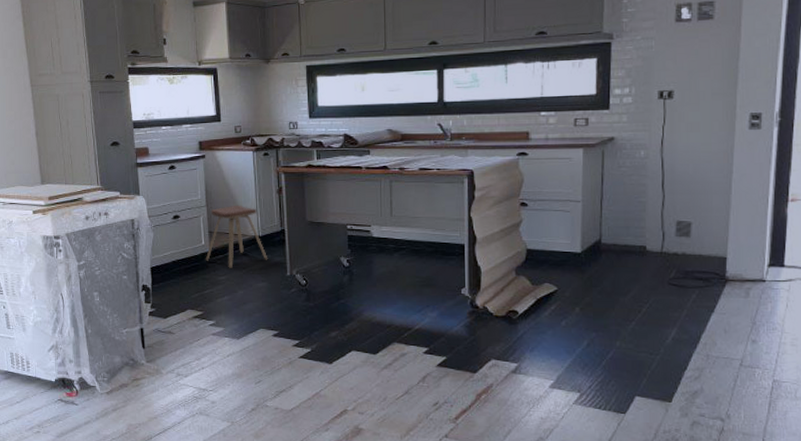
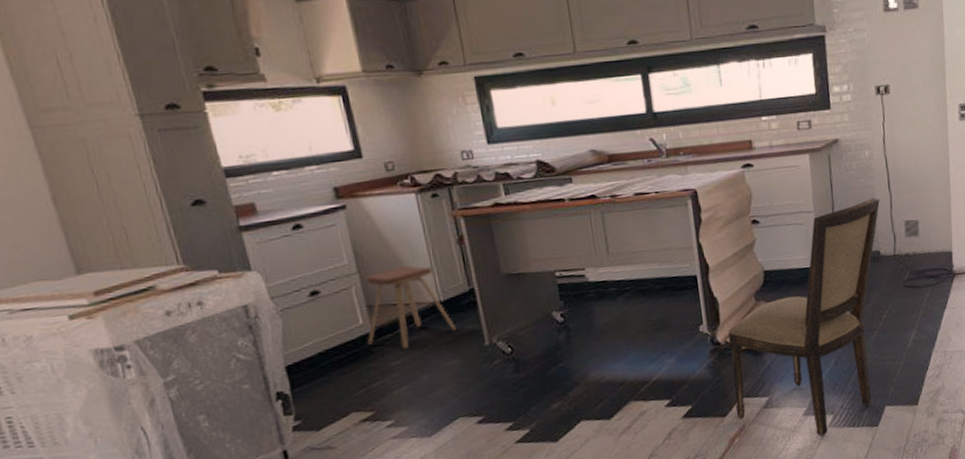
dining chair: none [486,195,651,410] -> present [728,198,880,436]

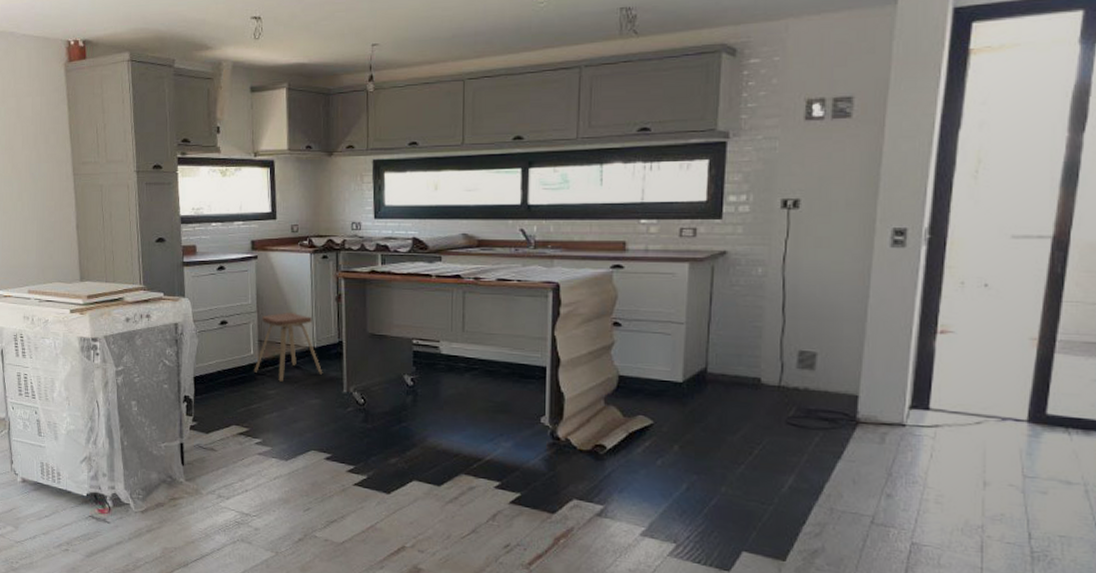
dining chair: present [728,198,880,436] -> none [566,319,769,563]

